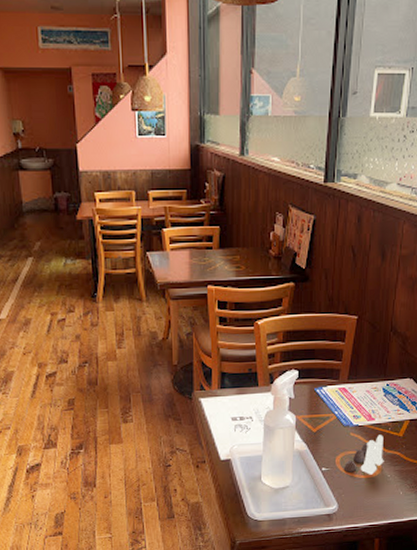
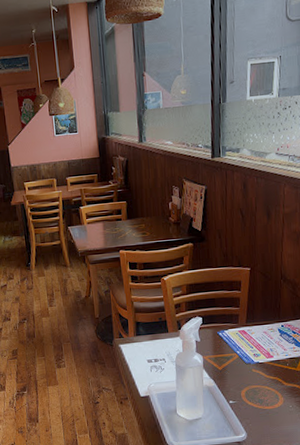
salt and pepper shaker set: present [343,434,384,475] -> none [248,370,285,406]

